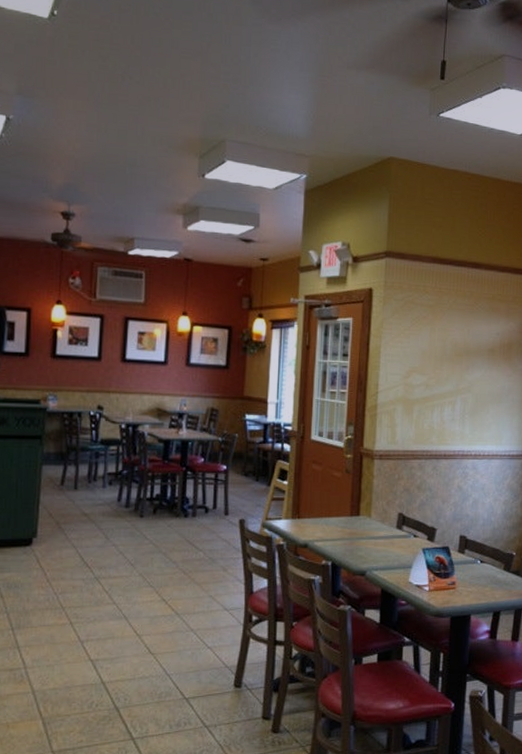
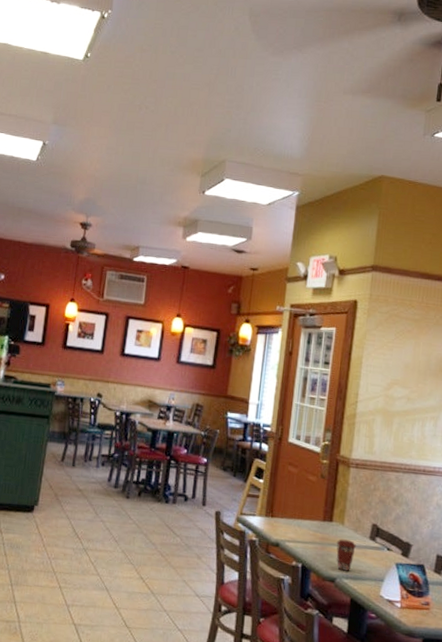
coffee cup: none [364,532,384,563] -> present [336,539,356,571]

